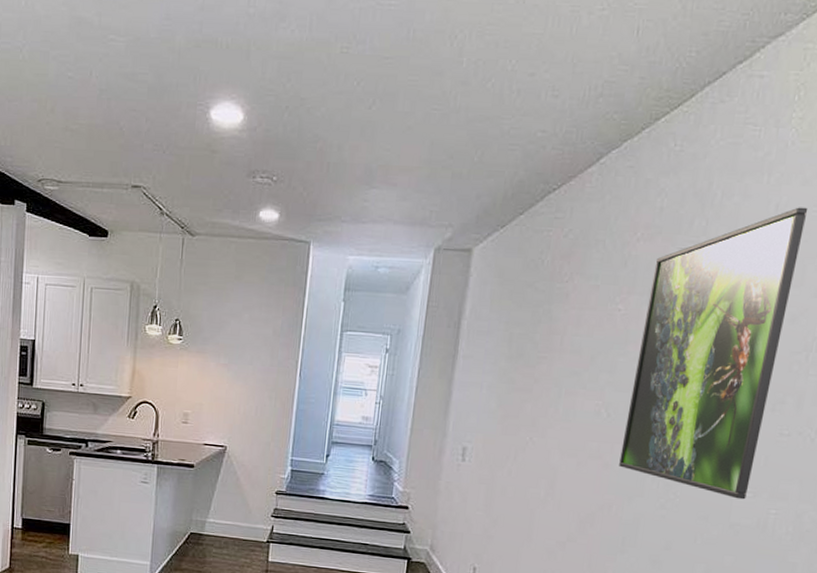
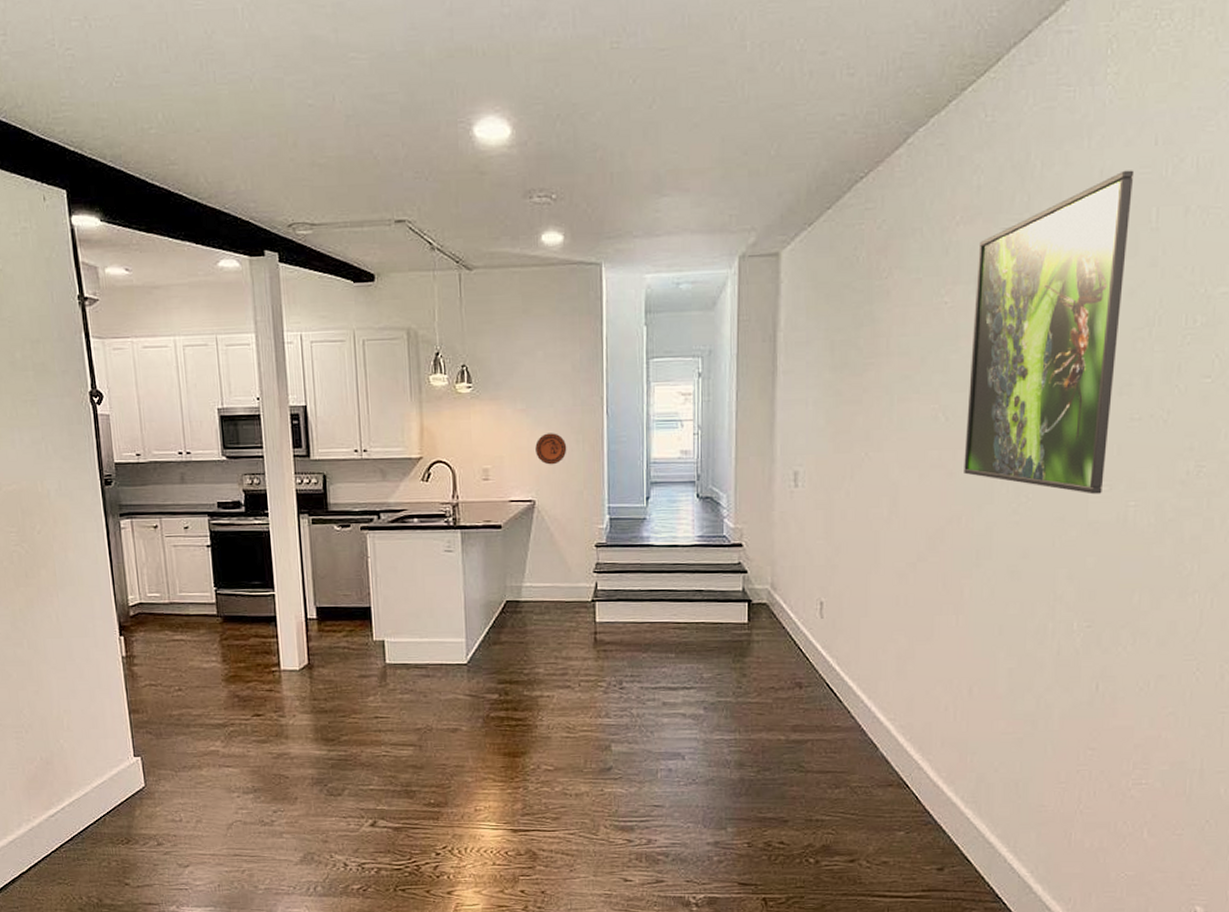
decorative plate: none [232,387,261,417] -> present [535,433,567,465]

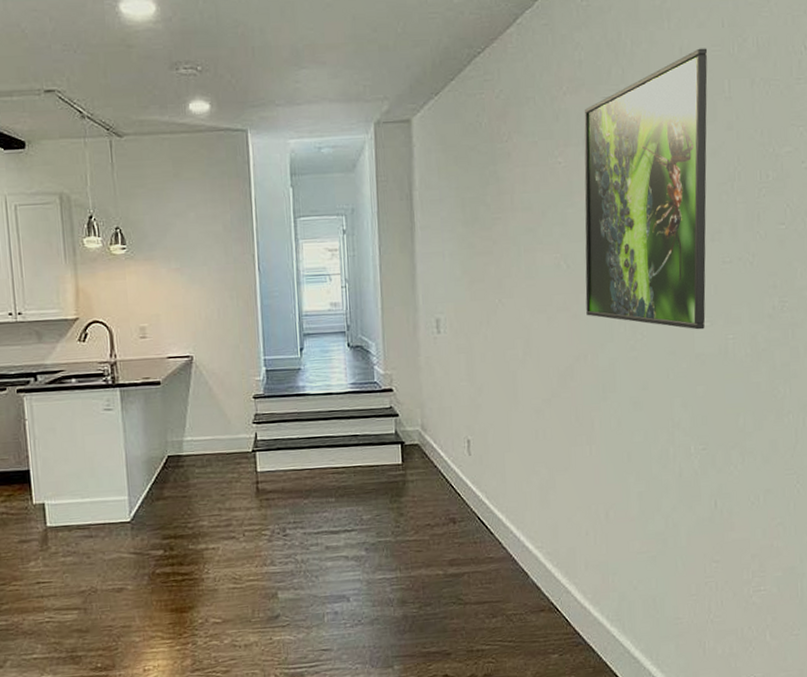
decorative plate: present [535,433,567,465] -> none [191,290,222,321]

